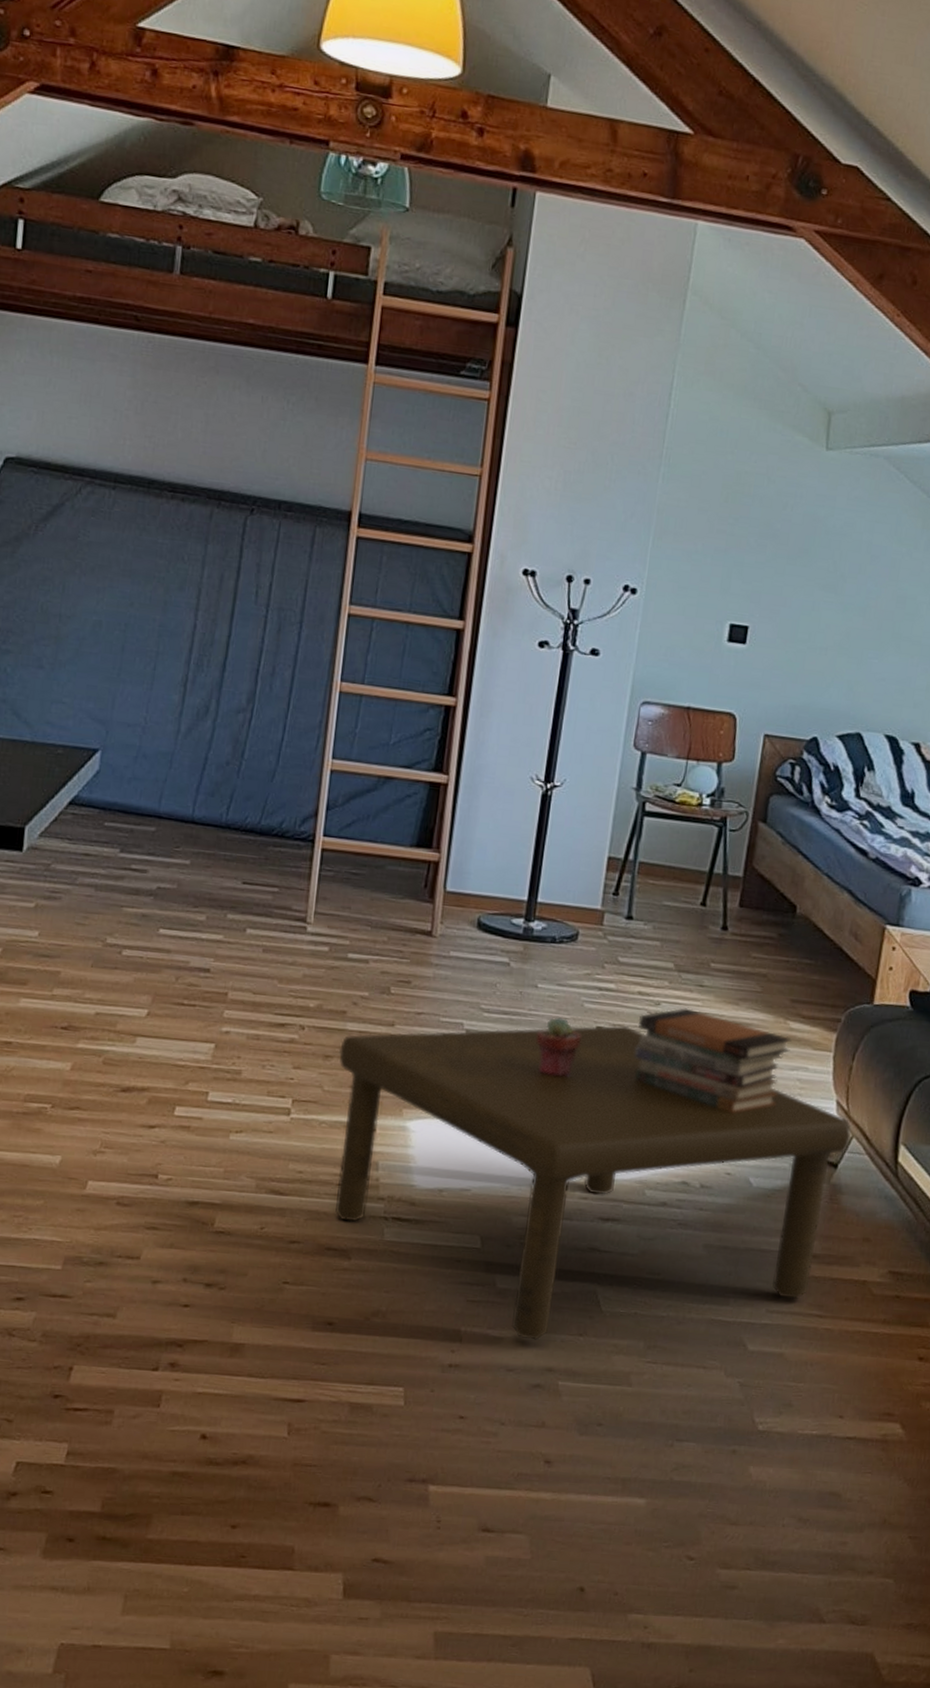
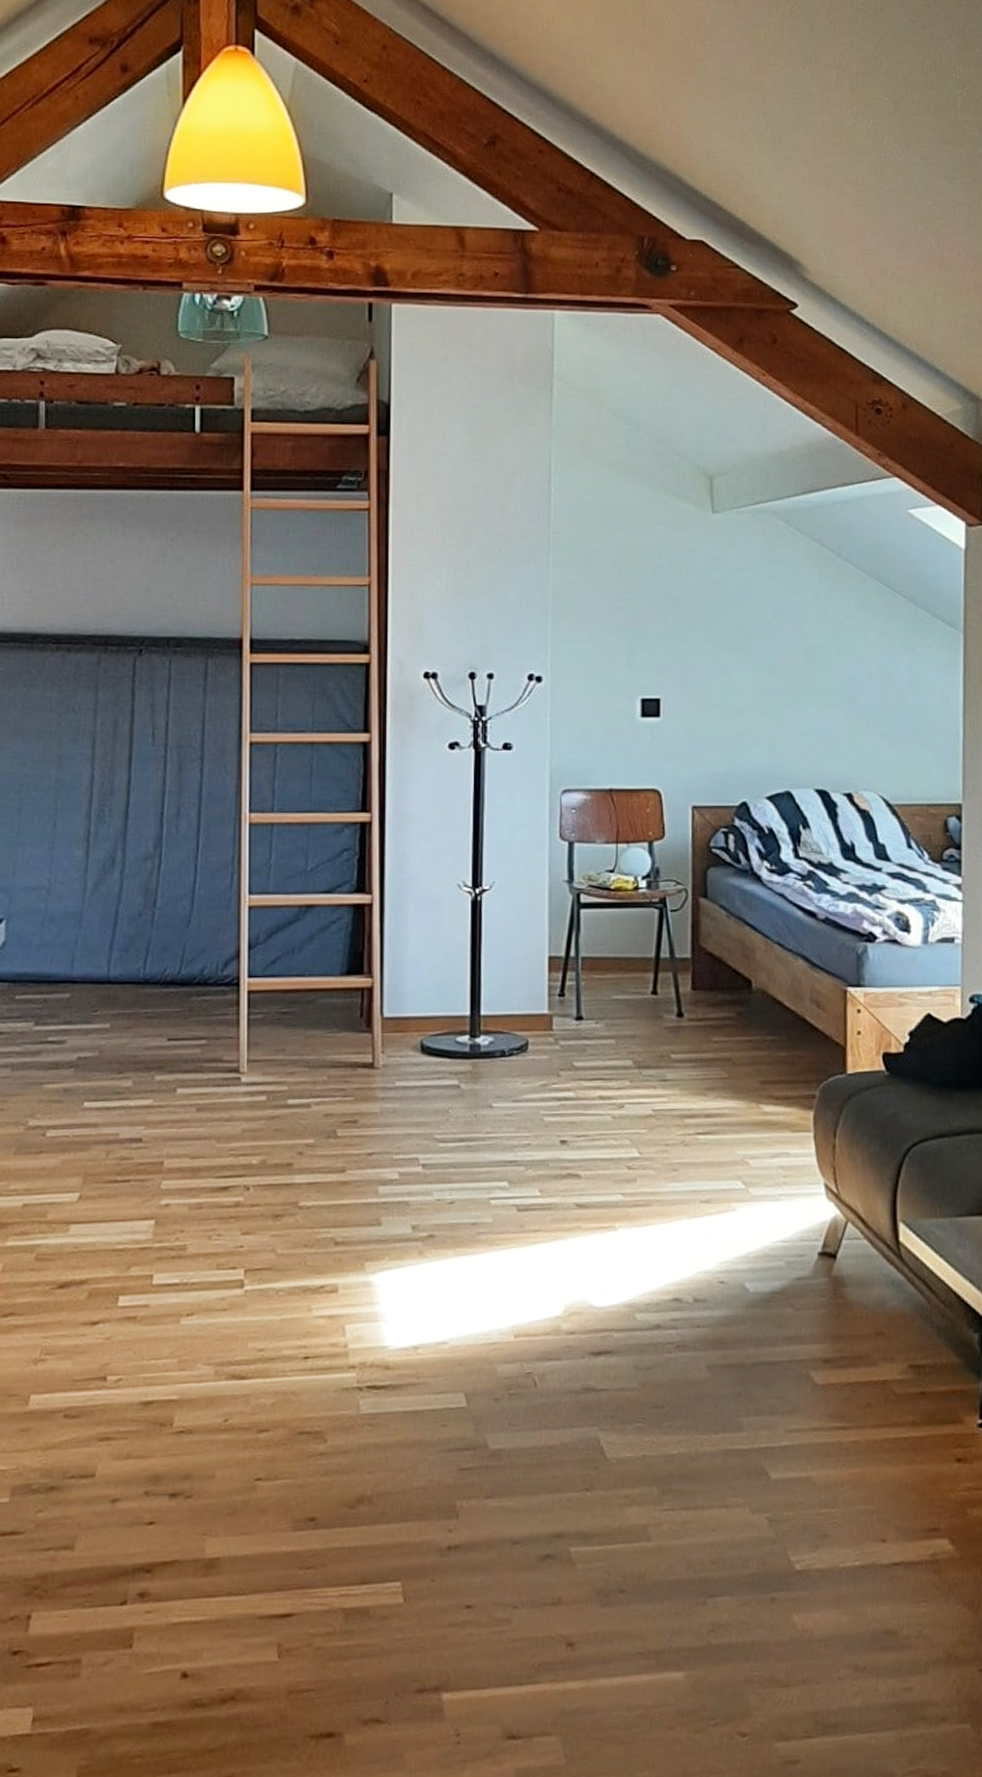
coffee table: present [334,1025,852,1340] -> none [290,1135,846,1504]
potted succulent: present [536,1017,582,1077] -> none [498,1136,545,1202]
book stack: present [635,1007,792,1114] -> none [603,1106,768,1215]

